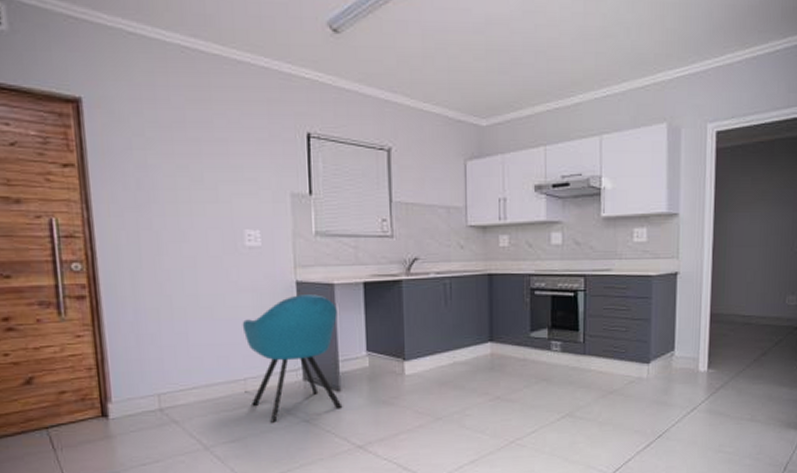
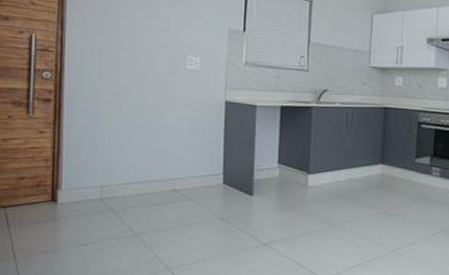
chair: present [242,294,343,424] -> none [177,112,257,219]

